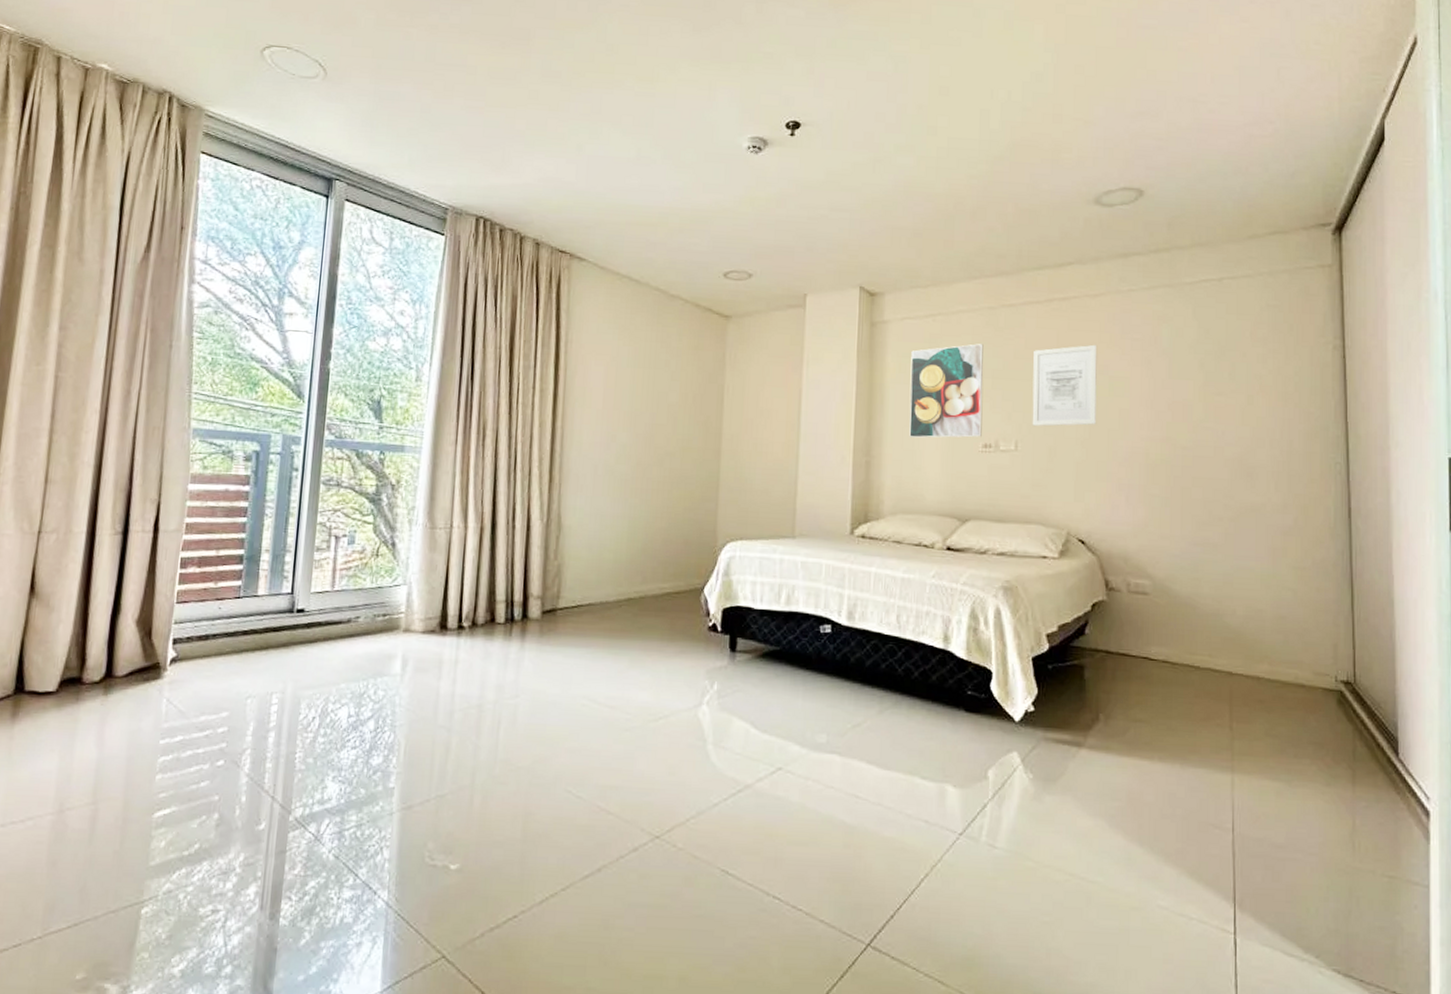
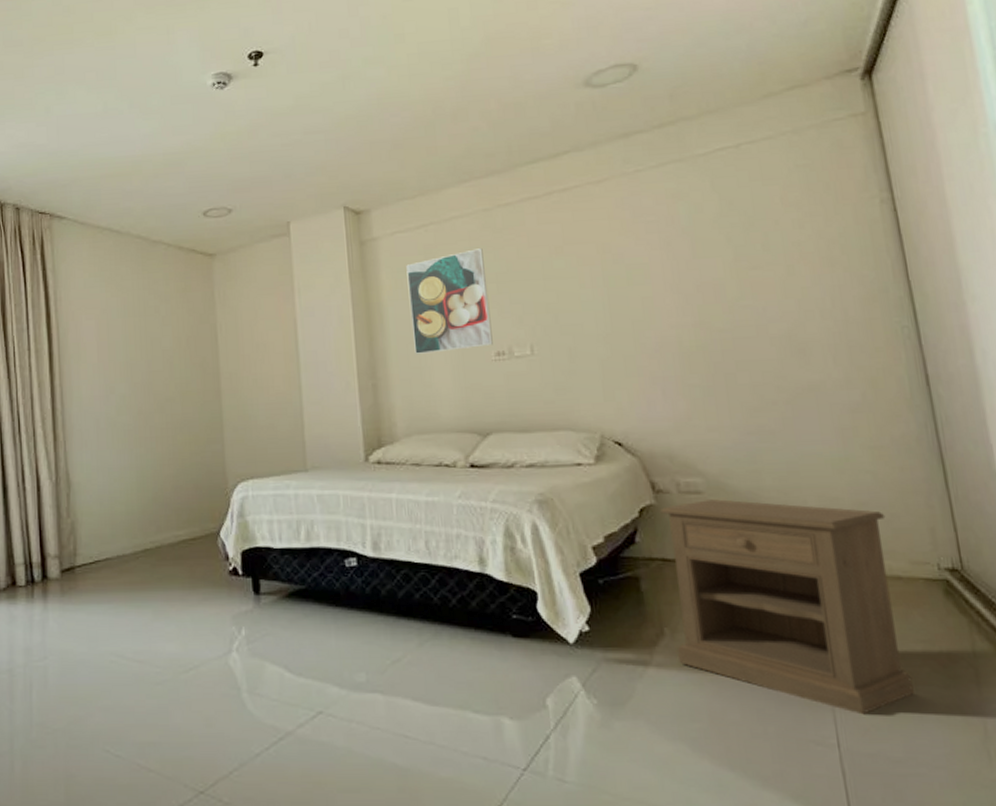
wall art: present [1032,344,1098,426] -> none [538,233,617,327]
nightstand: none [1109,601,1301,804] -> present [660,499,914,715]

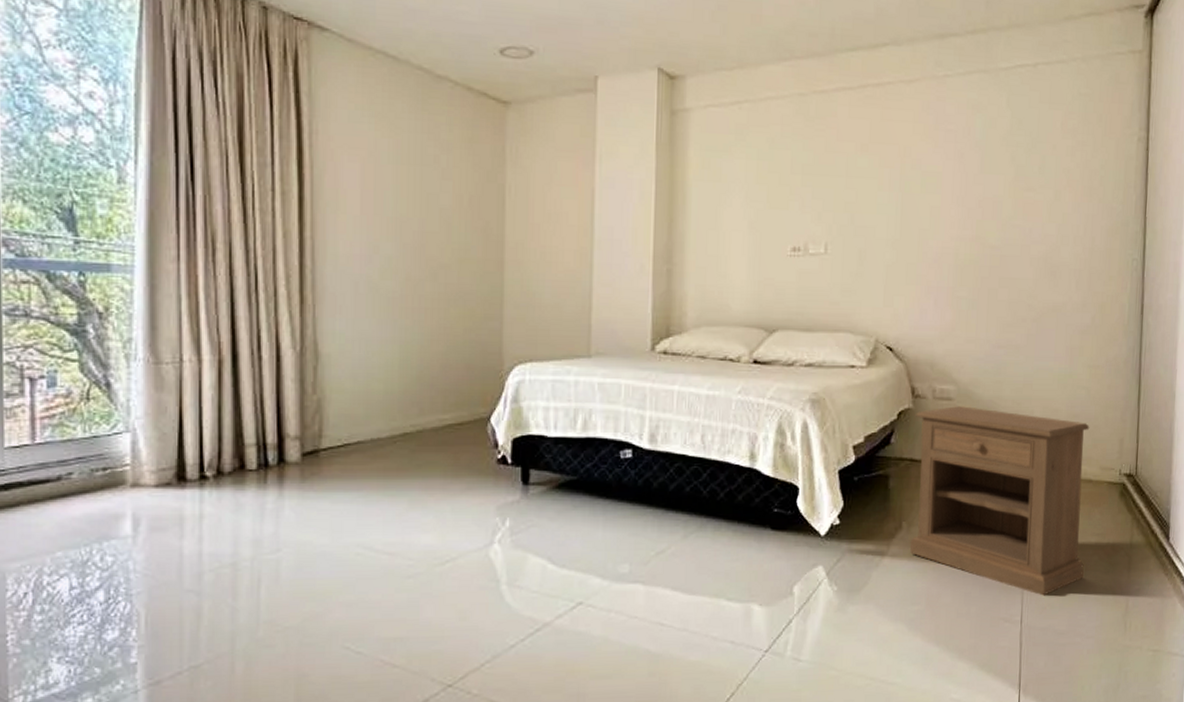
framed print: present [406,248,493,355] -> none [714,135,793,243]

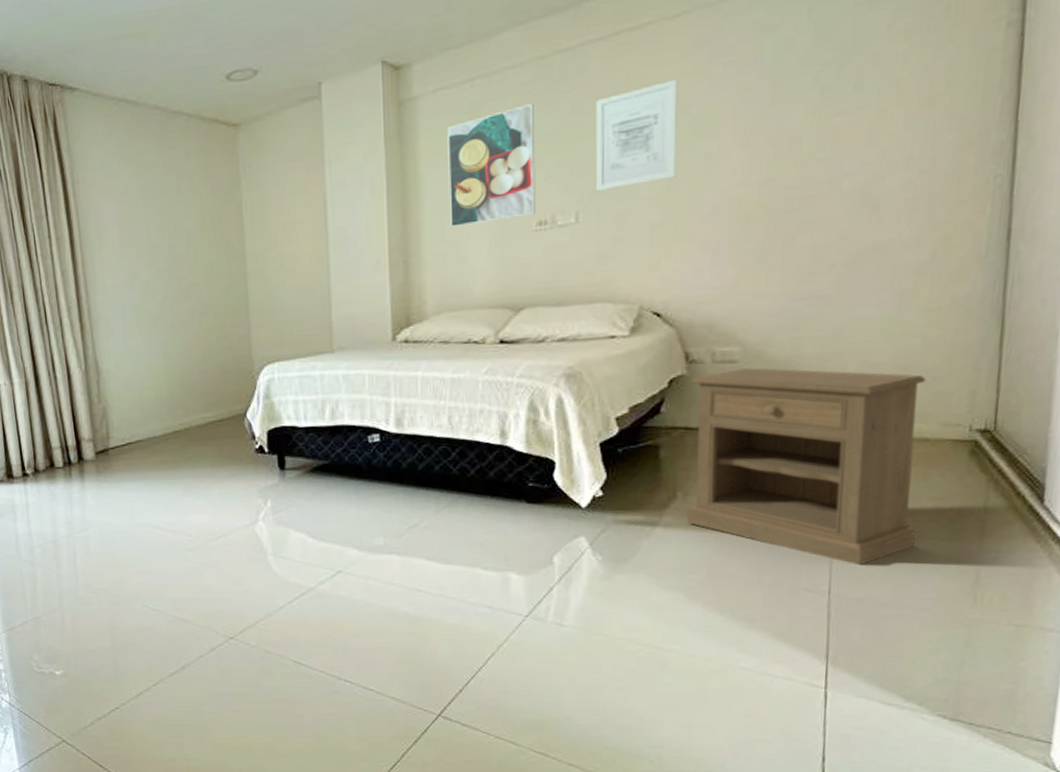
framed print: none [714,135,793,243] -> present [447,104,535,228]
wall art: none [842,136,911,227] -> present [595,79,678,191]

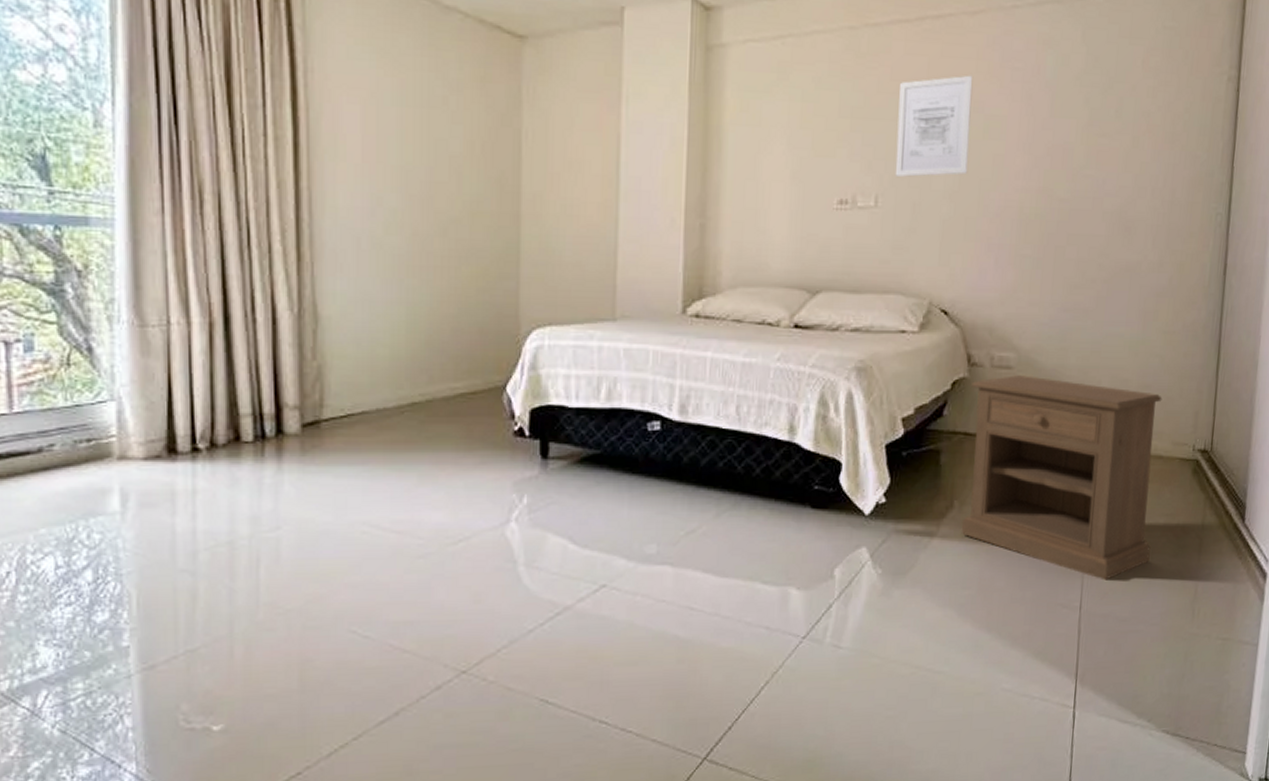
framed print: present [447,104,535,228] -> none [752,74,842,195]

